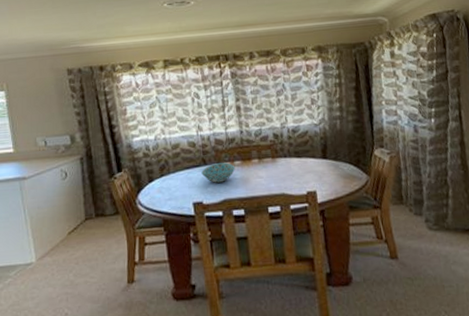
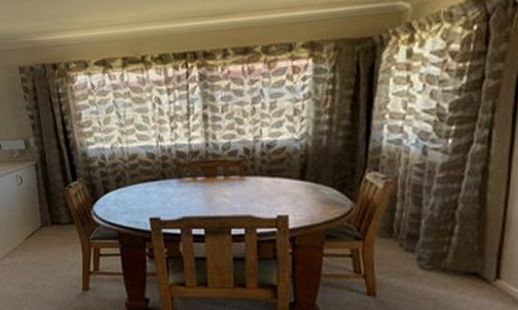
bowl: present [201,162,236,183] -> none [160,177,198,199]

